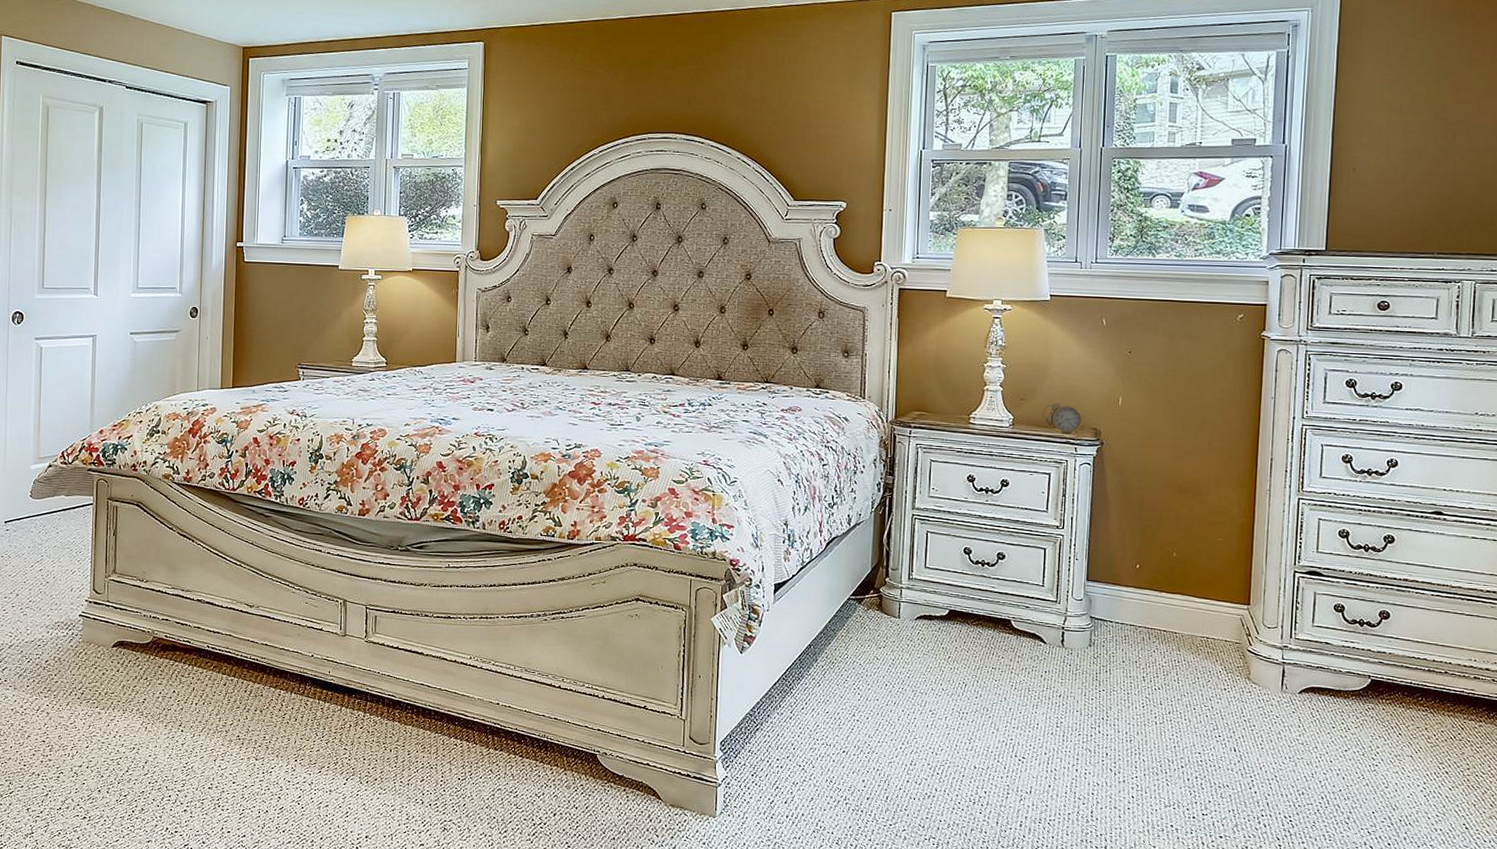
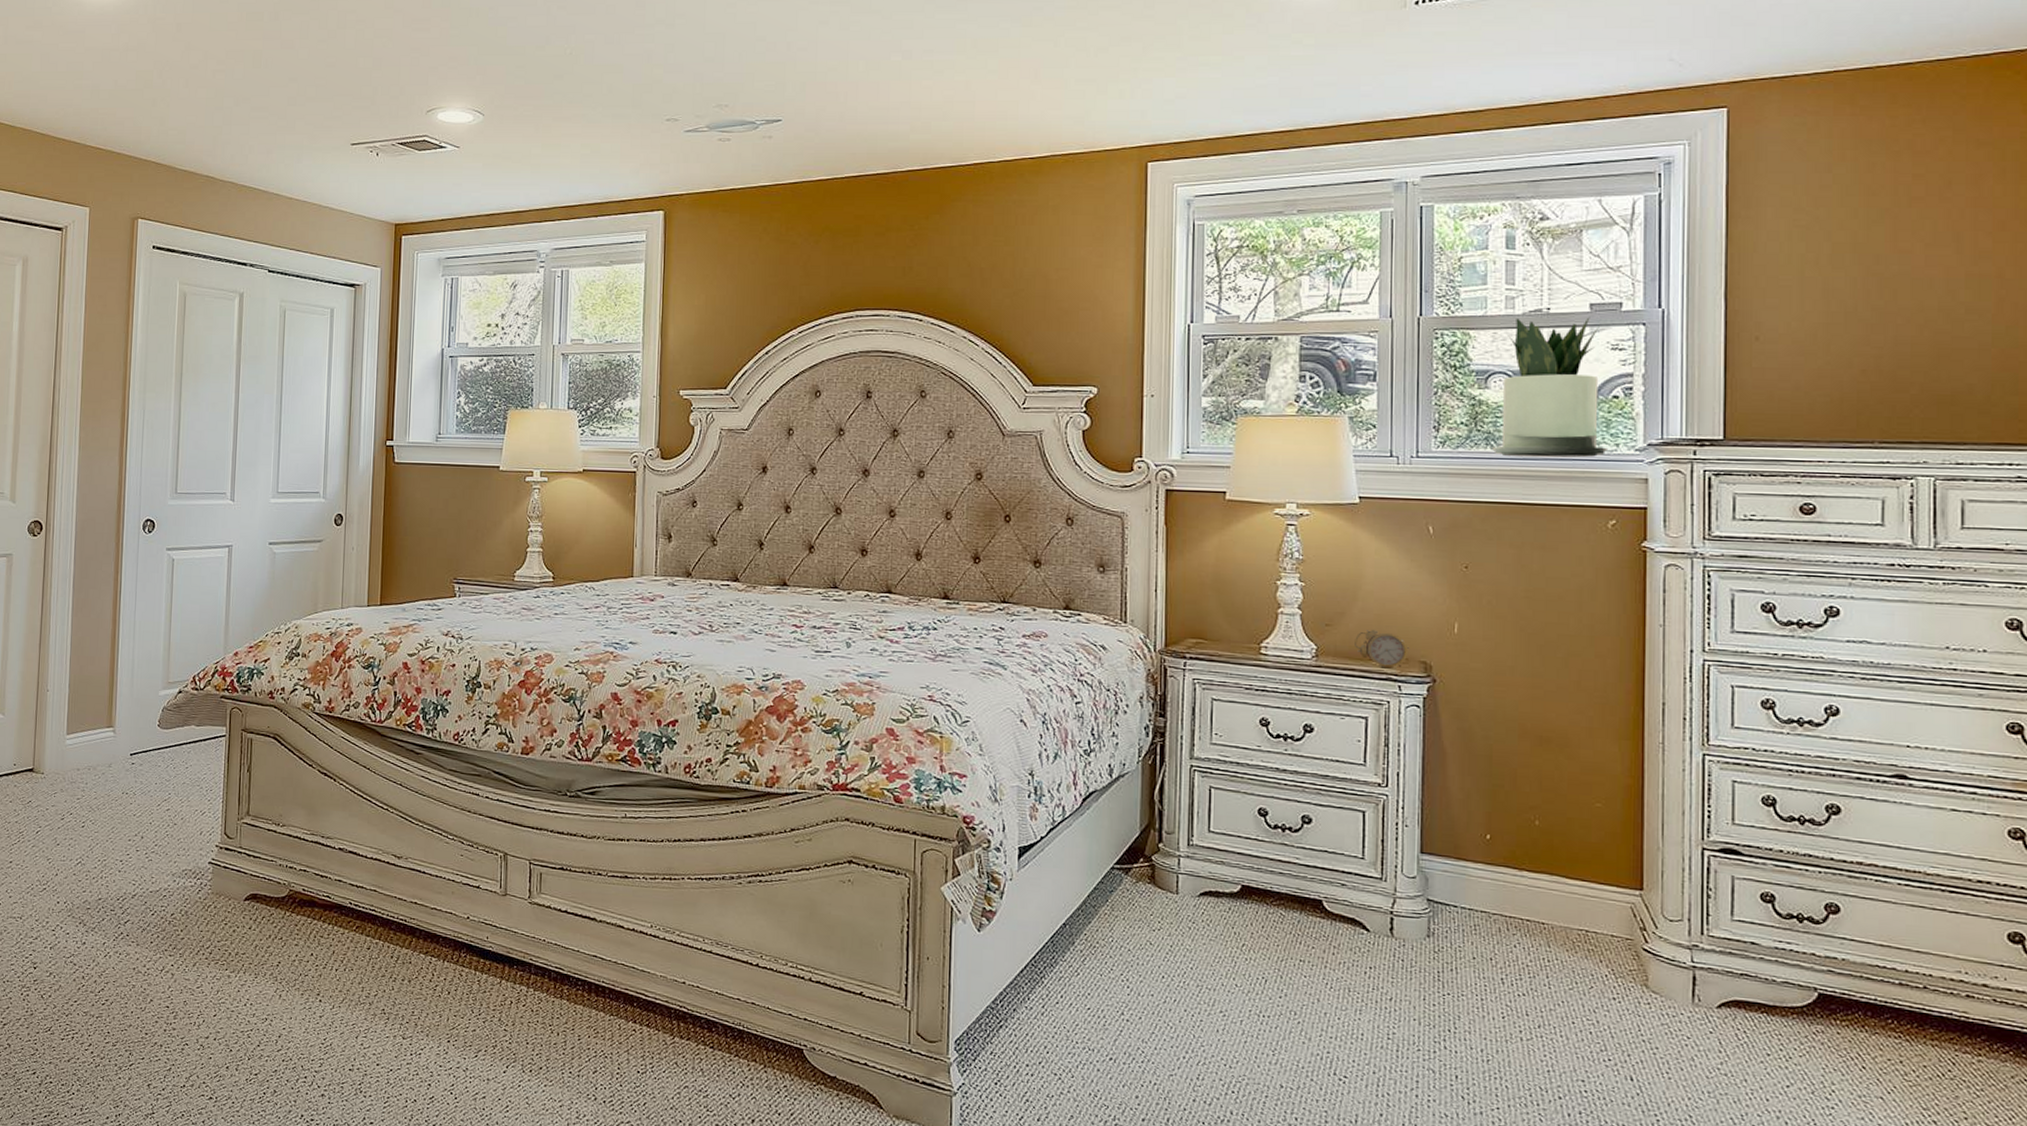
planter: none [1153,149,1239,265] -> present [1492,316,1607,459]

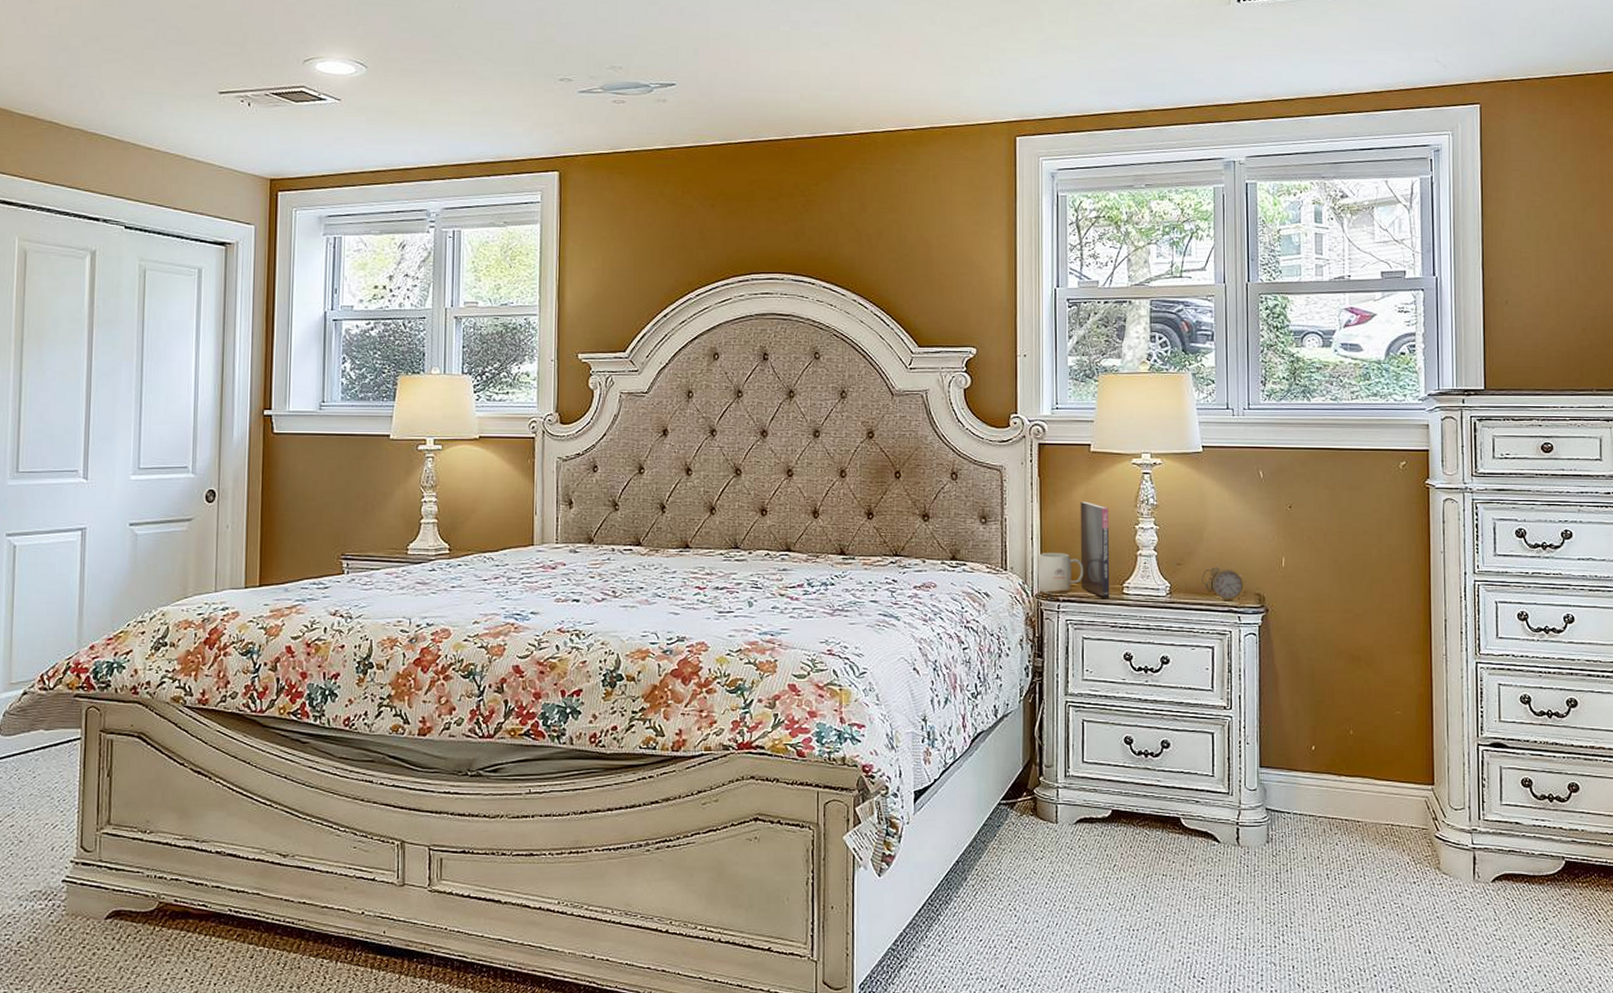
mug: none [1161,606,1215,651] -> present [1037,553,1084,594]
book: none [1211,552,1246,659] -> present [1080,501,1110,599]
planter: present [1492,316,1607,459] -> none [1308,282,1397,408]

